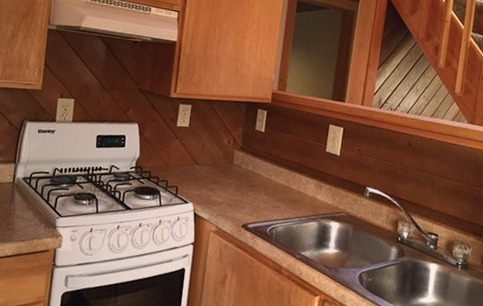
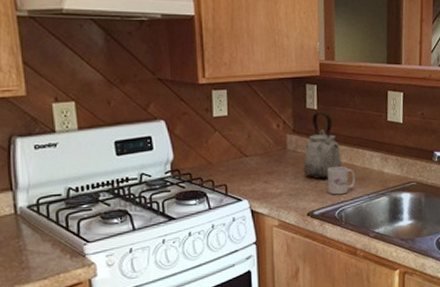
kettle: none [244,134,280,195] -> present [303,112,342,178]
mug: none [263,185,290,213] -> present [327,166,355,195]

